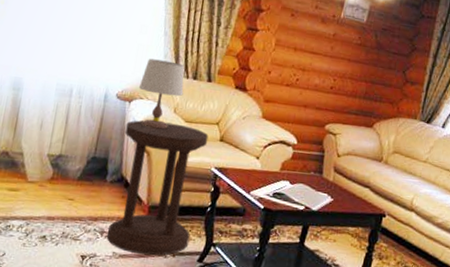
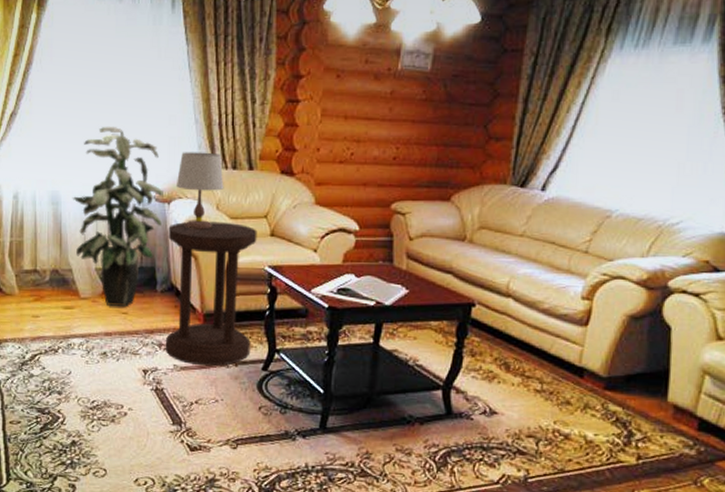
indoor plant: none [30,26,127,193] -> present [72,126,163,306]

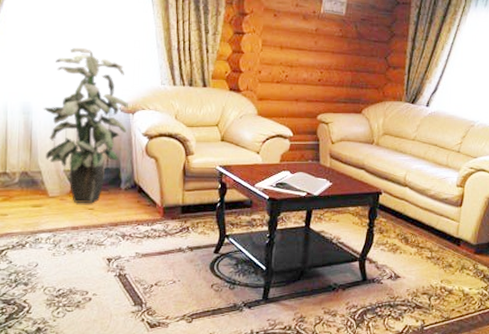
side table: present [165,221,257,366] -> none [128,129,210,252]
table lamp: present [175,152,224,230] -> none [139,71,182,136]

